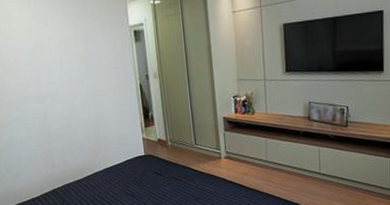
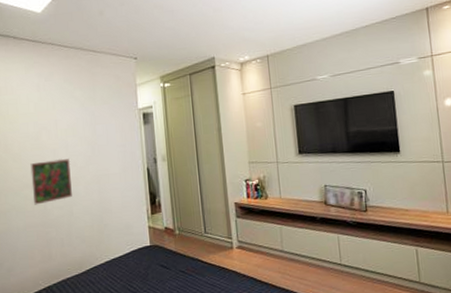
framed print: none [27,74,70,118] -> present [30,158,72,205]

